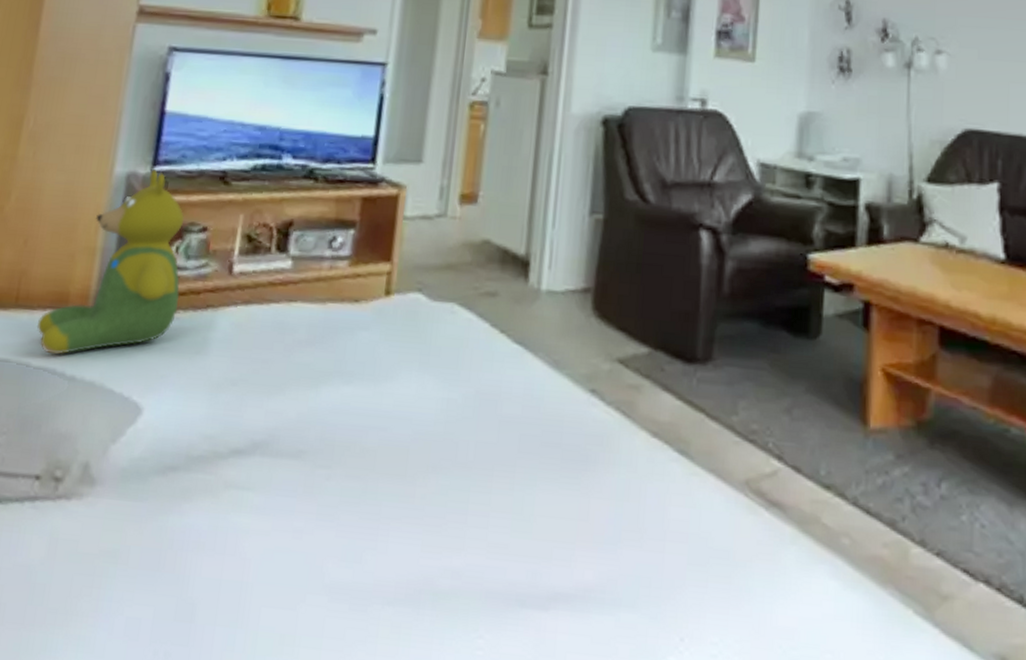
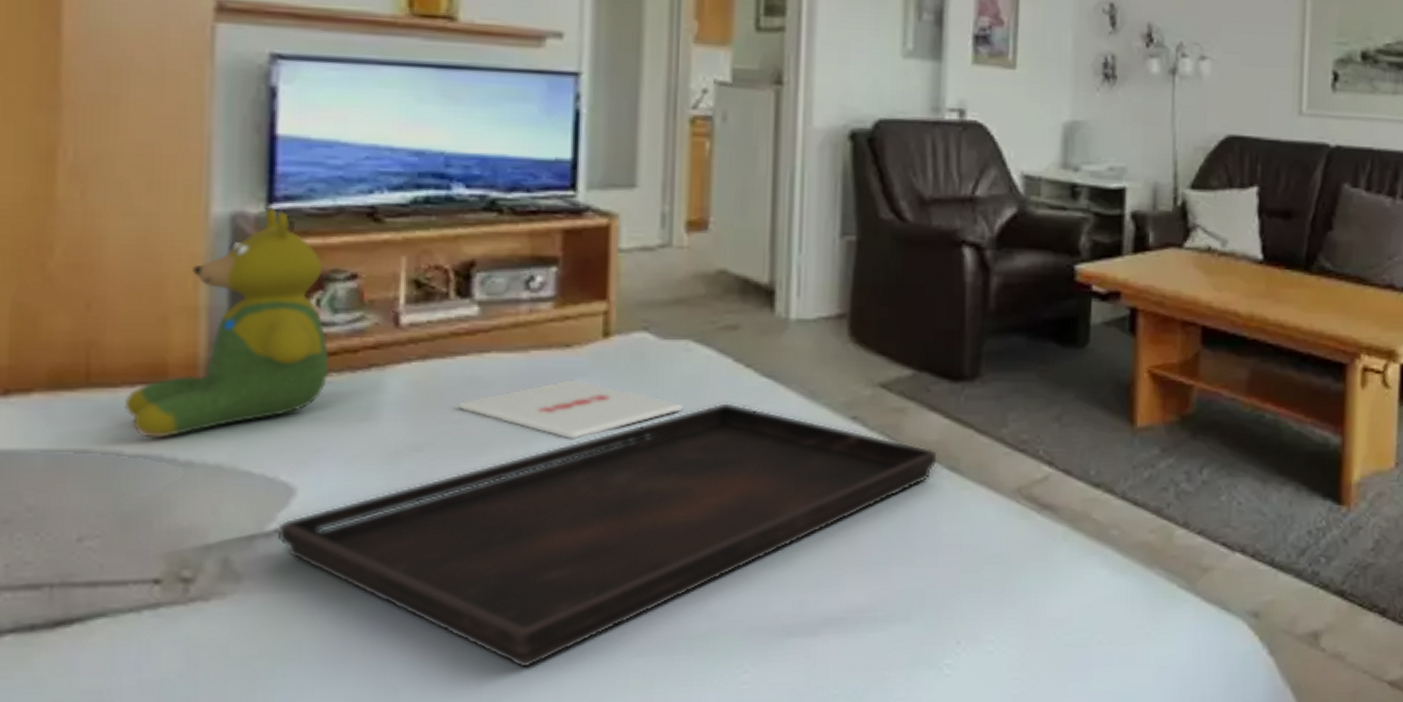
serving tray: none [124,365,669,601] -> present [277,403,938,668]
magazine: none [267,332,445,389] -> present [457,380,683,440]

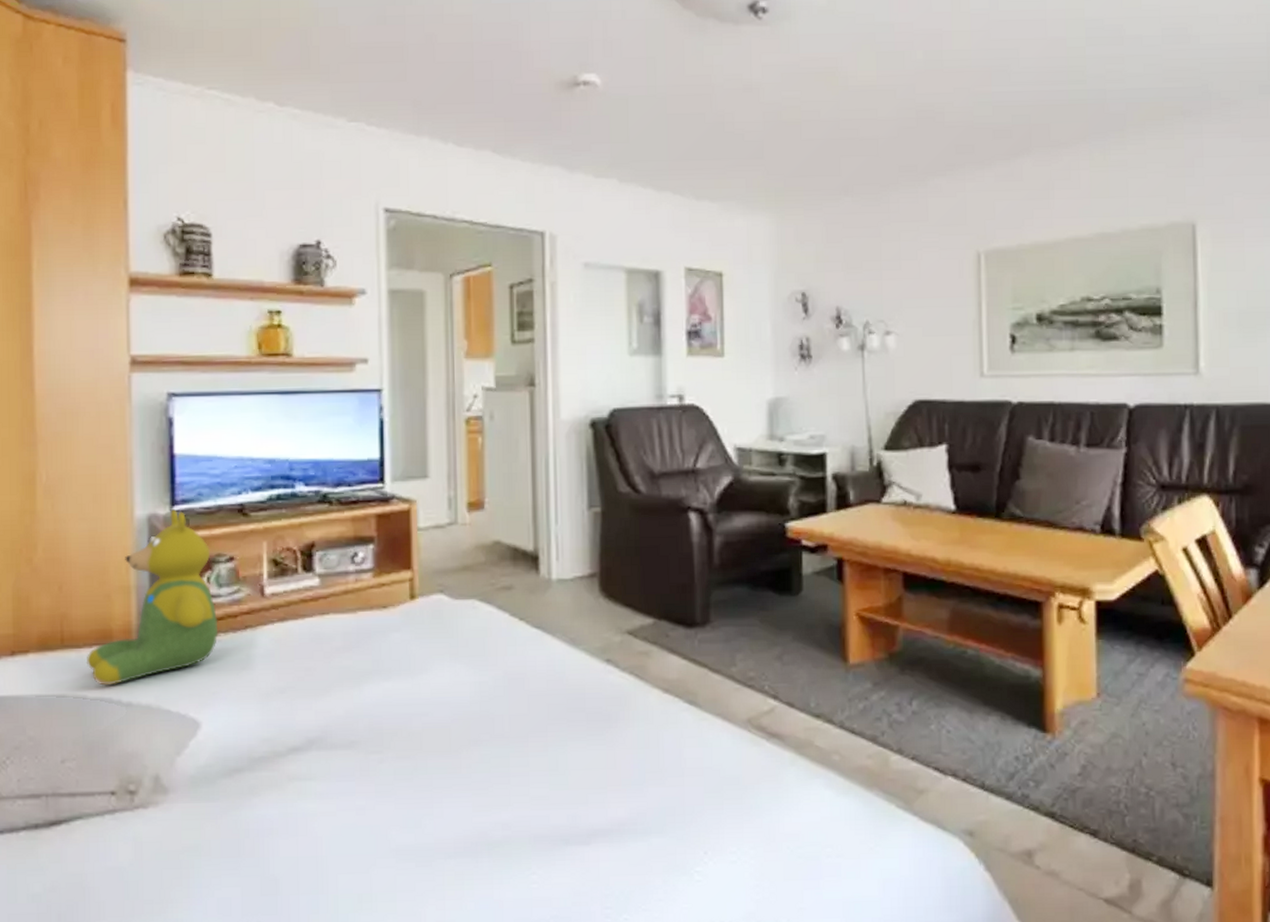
serving tray: present [277,403,938,668] -> none [189,650,679,865]
magazine: present [457,380,683,440] -> none [308,634,473,682]

